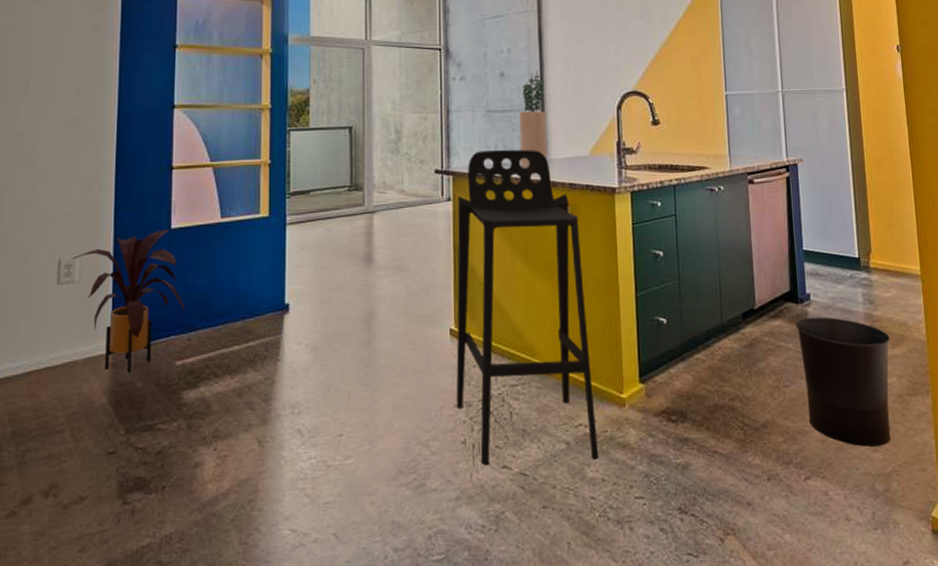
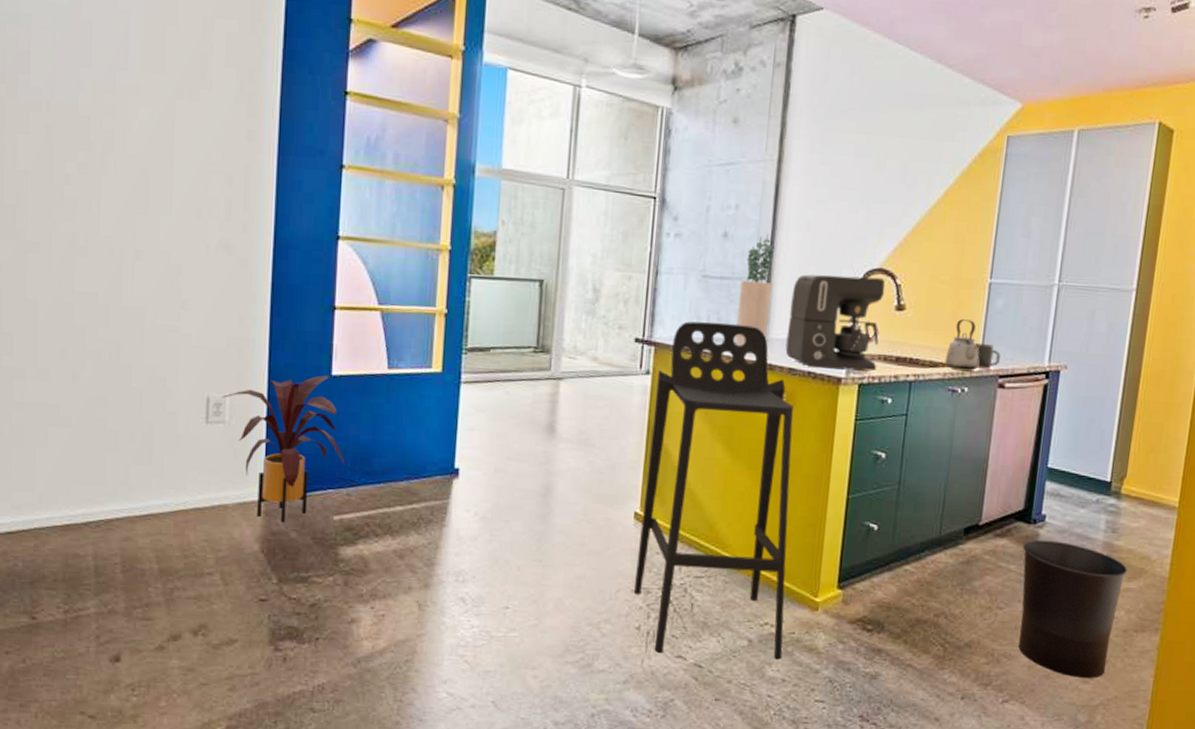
coffee maker: none [563,99,644,181] -> present [785,274,886,372]
kettle: none [700,127,728,172] -> present [944,319,980,372]
mug: none [722,146,746,168] -> present [975,342,1000,369]

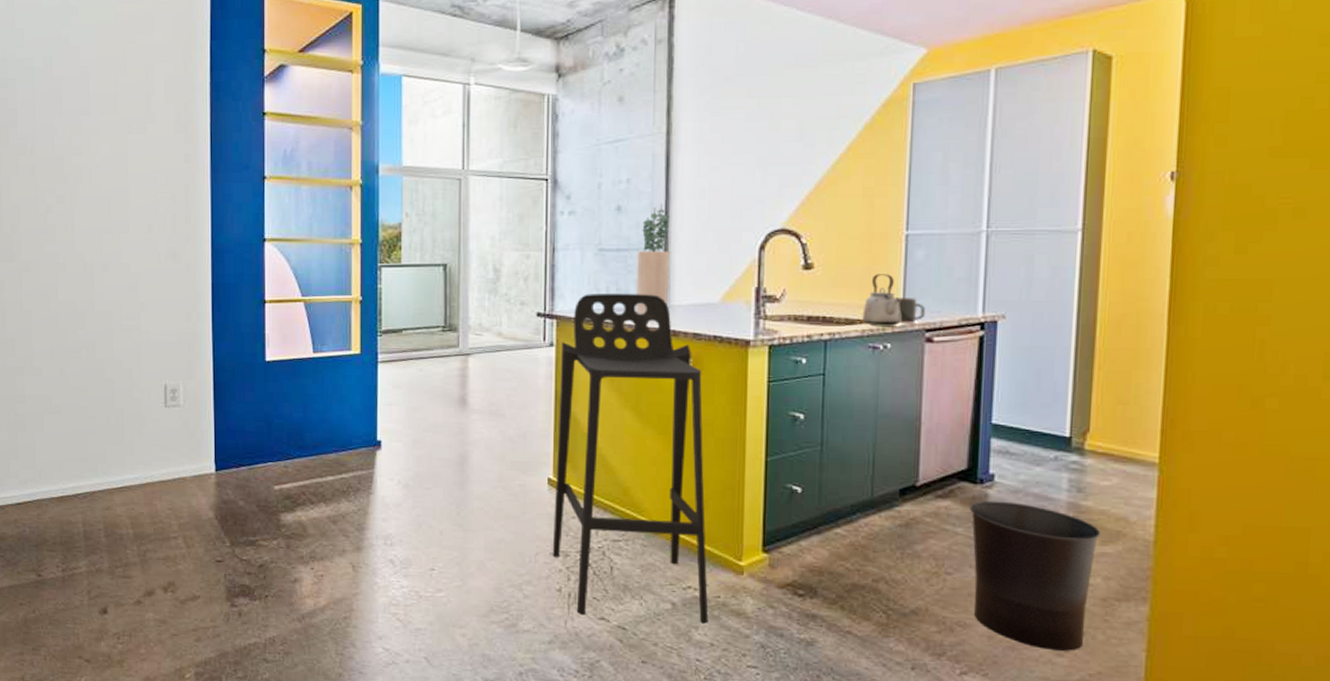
house plant: present [221,375,345,523] -> none [176,361,281,493]
coffee maker: present [785,274,886,372] -> none [688,239,790,332]

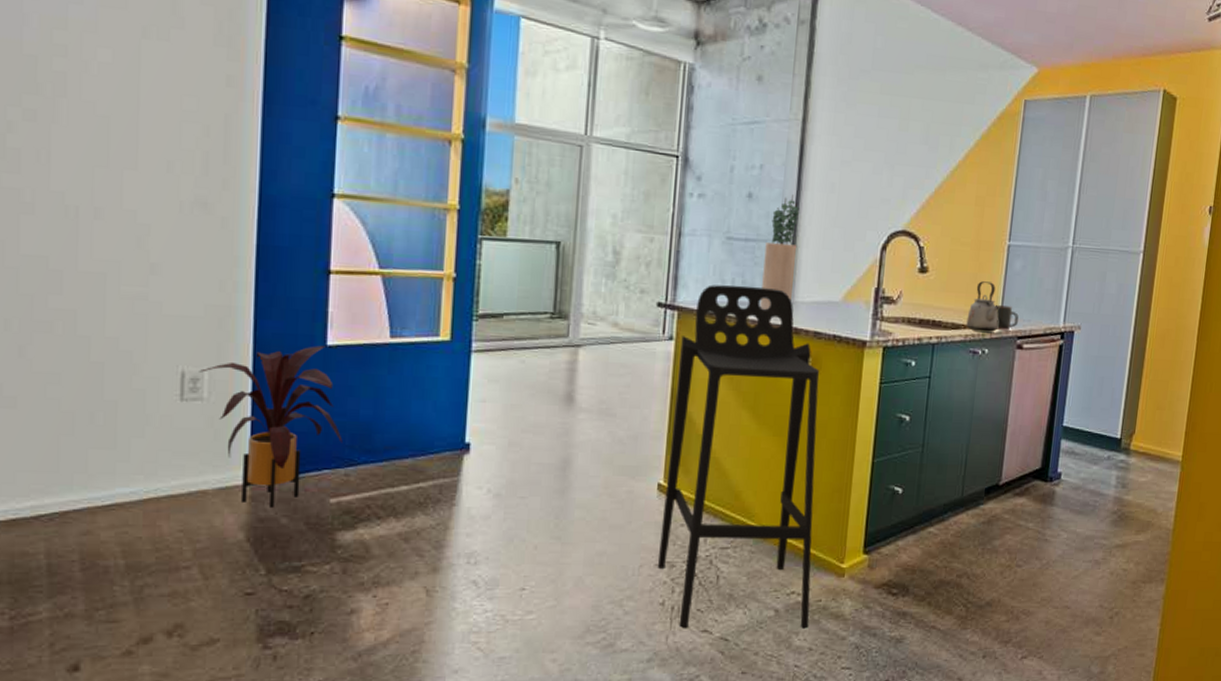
house plant: none [176,361,281,493] -> present [199,345,343,509]
waste bin: present [970,500,1102,651] -> none [1036,497,1137,630]

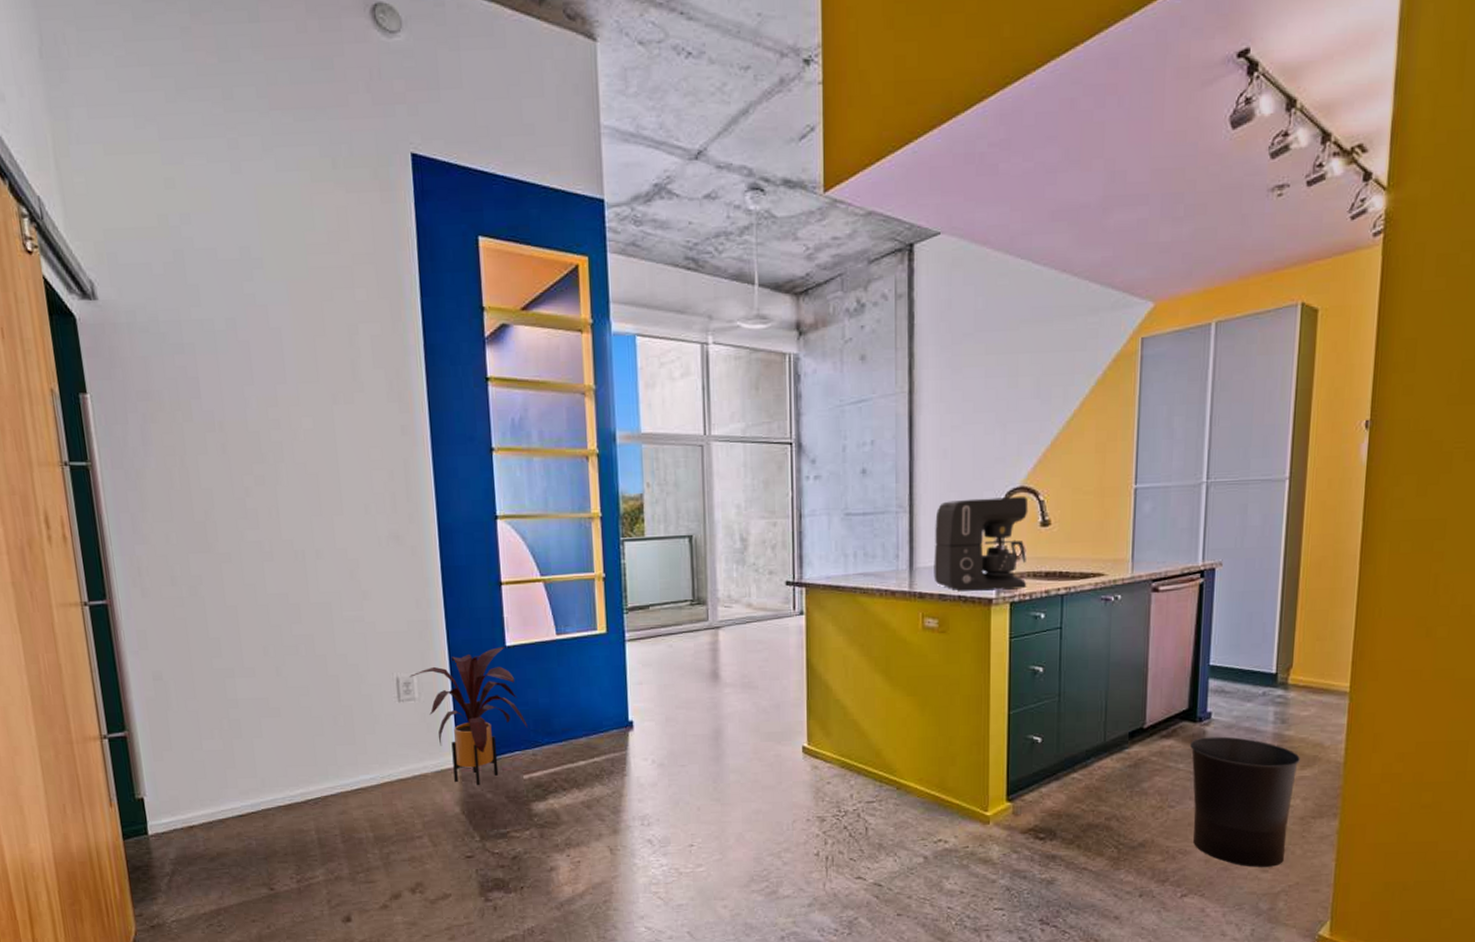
bar stool: present [657,284,820,629] -> none [809,557,958,875]
vase: present [760,194,799,310] -> none [883,465,915,578]
coffee maker: none [810,236,909,334] -> present [934,497,1029,591]
kettle: present [966,281,1000,333] -> none [1095,527,1130,579]
mug: present [995,304,1019,330] -> none [1125,549,1152,575]
waste bin: none [1036,497,1137,630] -> present [1190,736,1301,867]

